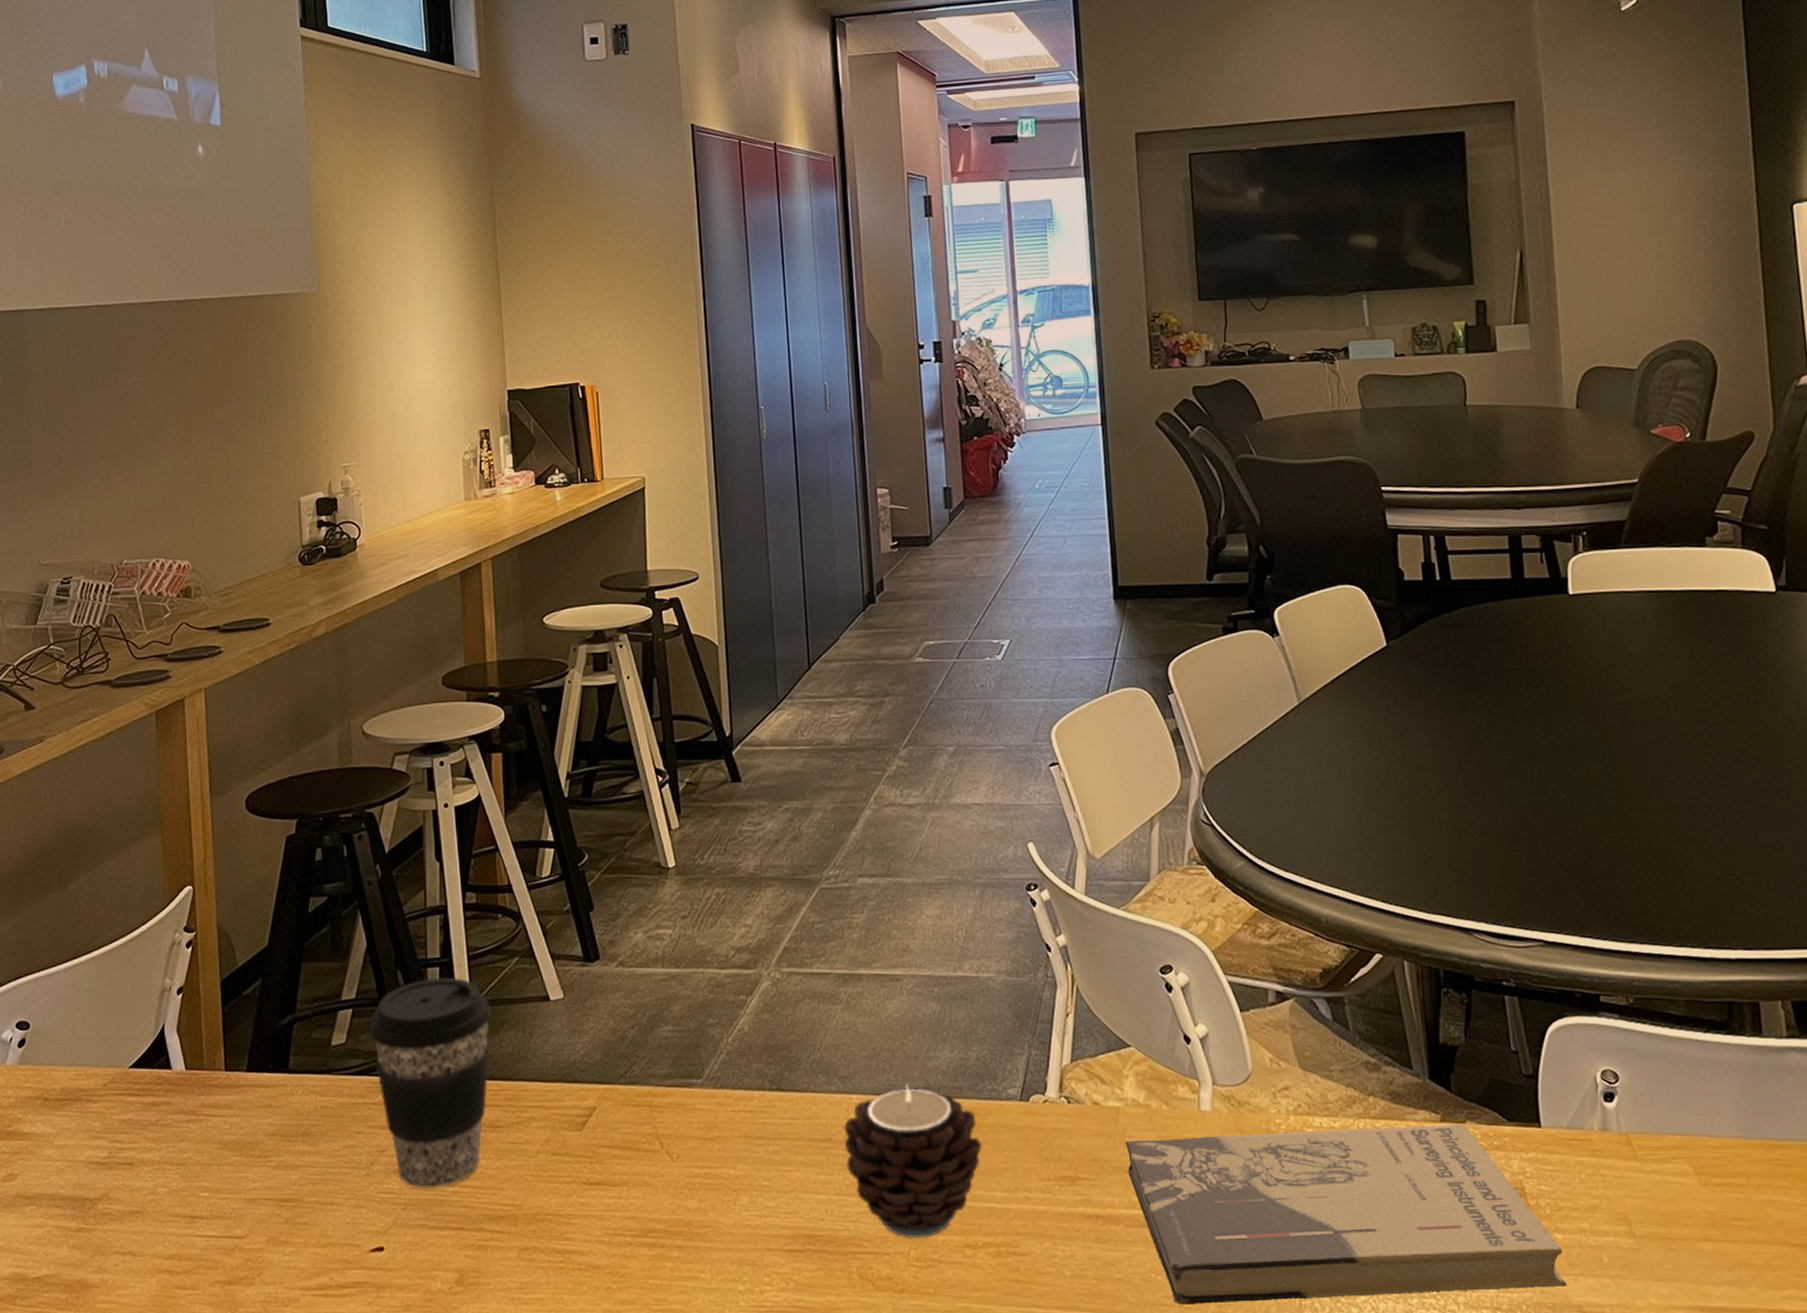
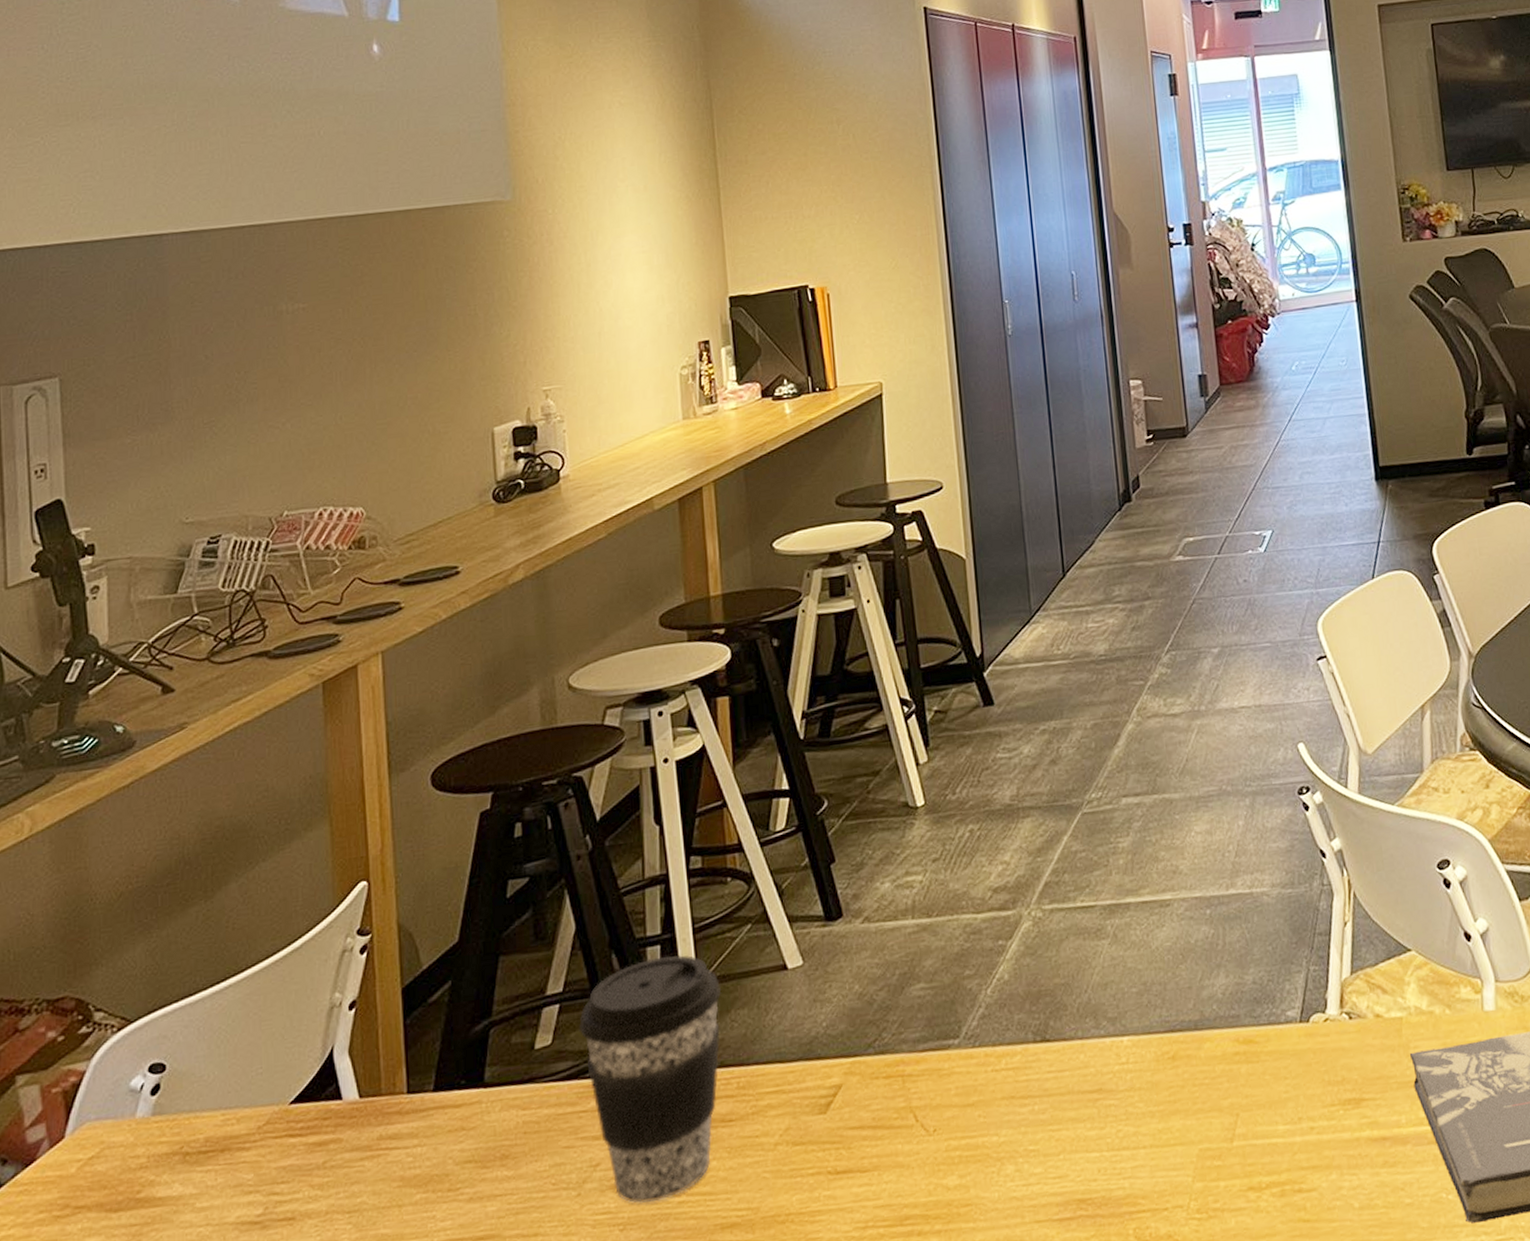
candle: present [844,1085,982,1239] -> none [1115,1019,1262,1190]

